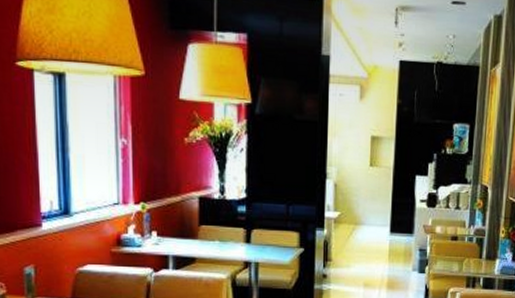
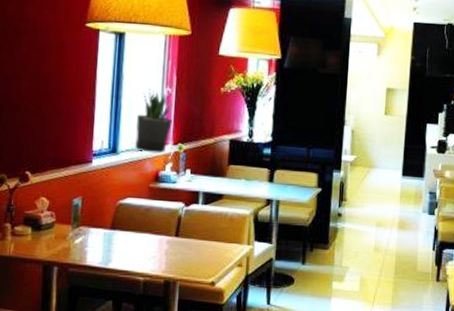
planter: none [88,139,131,214] -> present [134,88,174,154]

